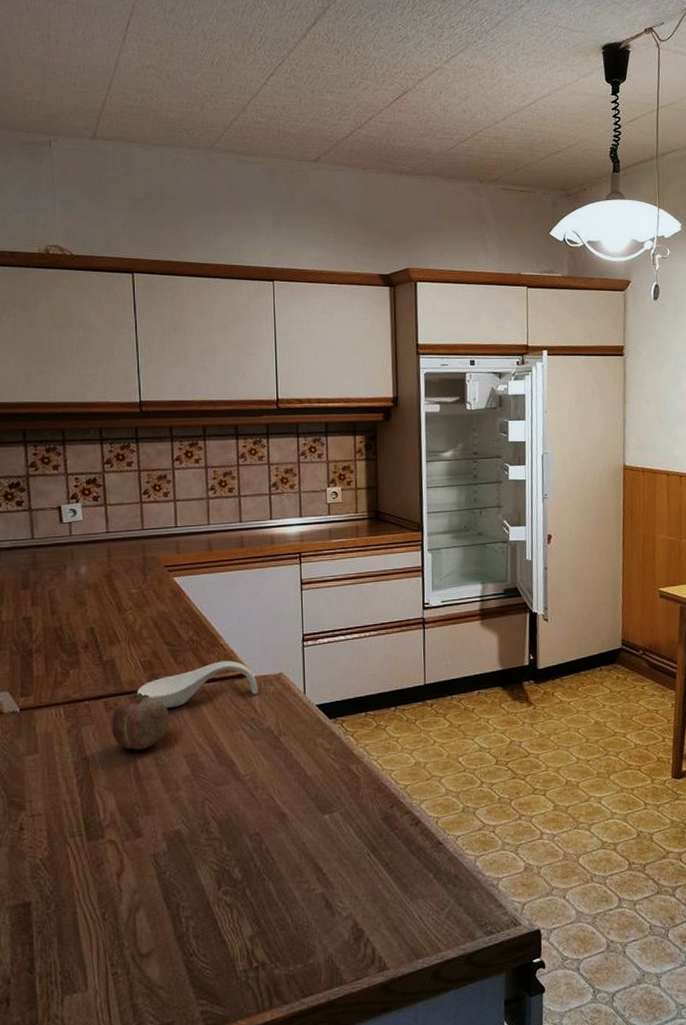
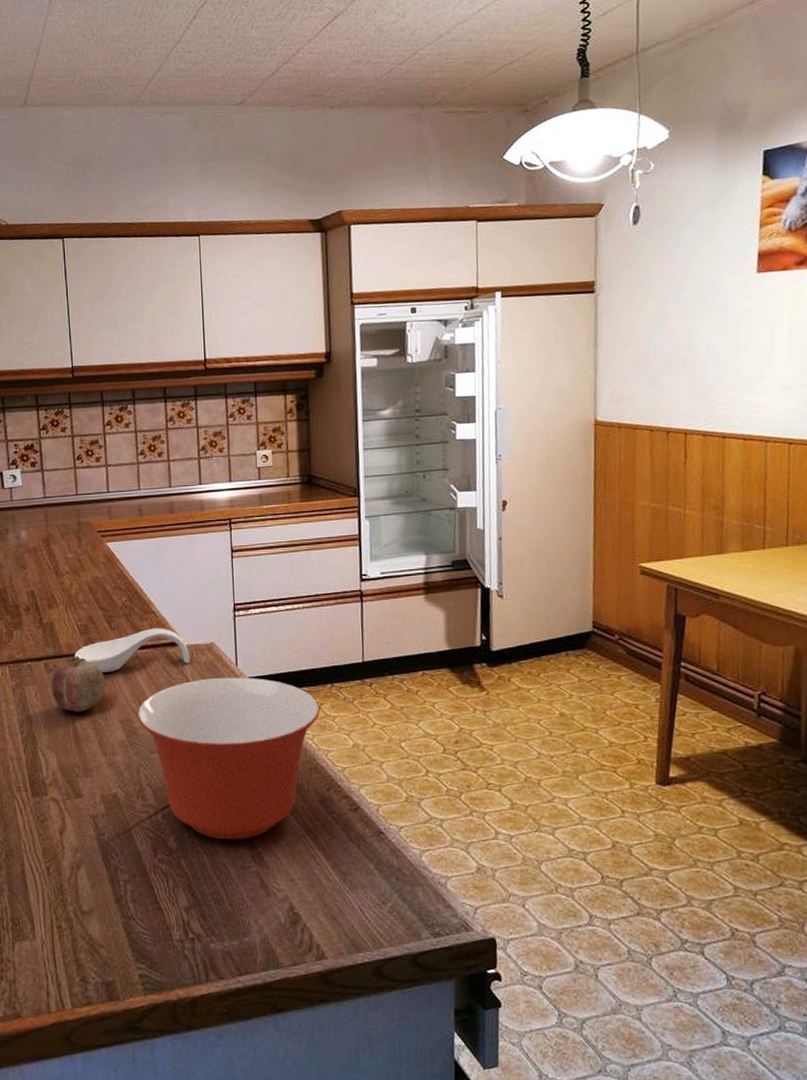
mixing bowl: none [202,704,384,866] -> present [137,677,320,840]

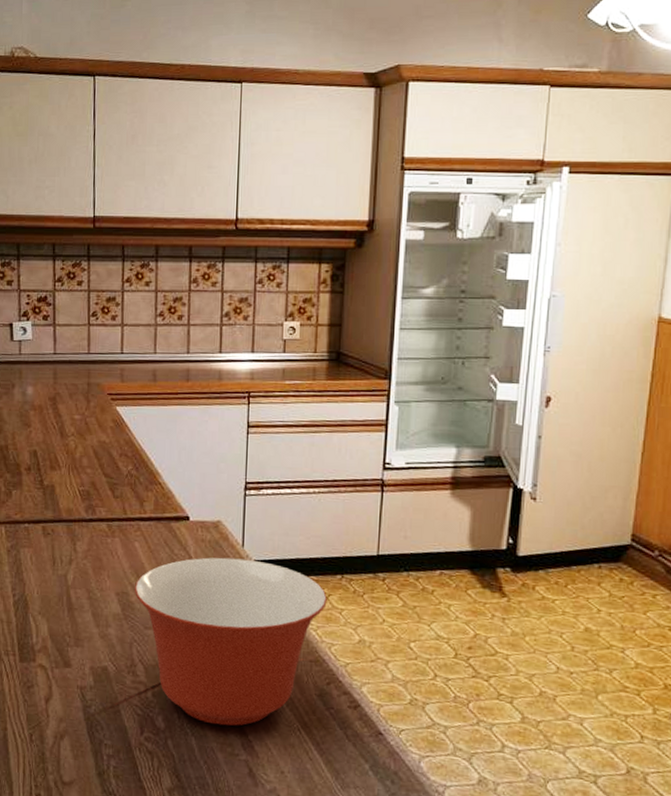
fruit: present [51,655,106,712] -> none [47,521,104,580]
spoon rest: present [75,628,190,672] -> none [74,500,195,542]

